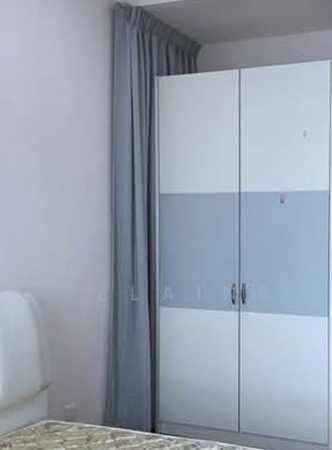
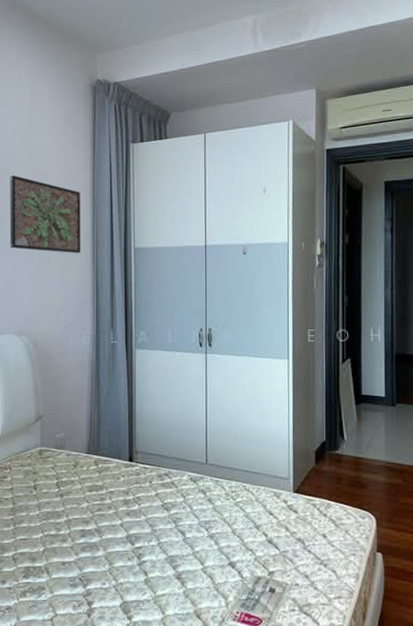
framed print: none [10,106,97,199] -> present [9,175,81,254]

